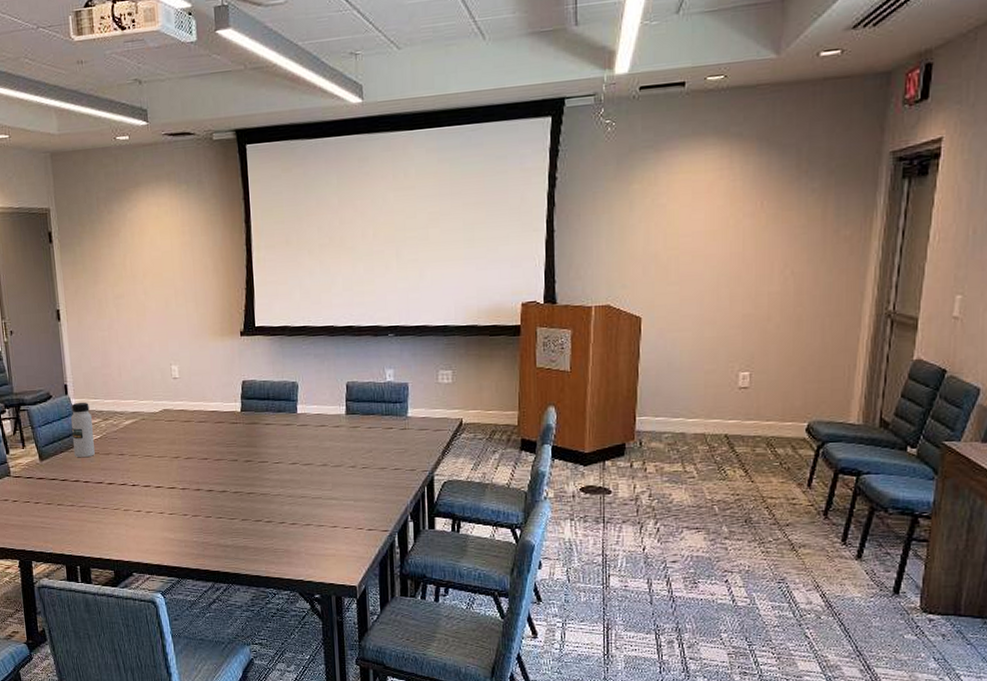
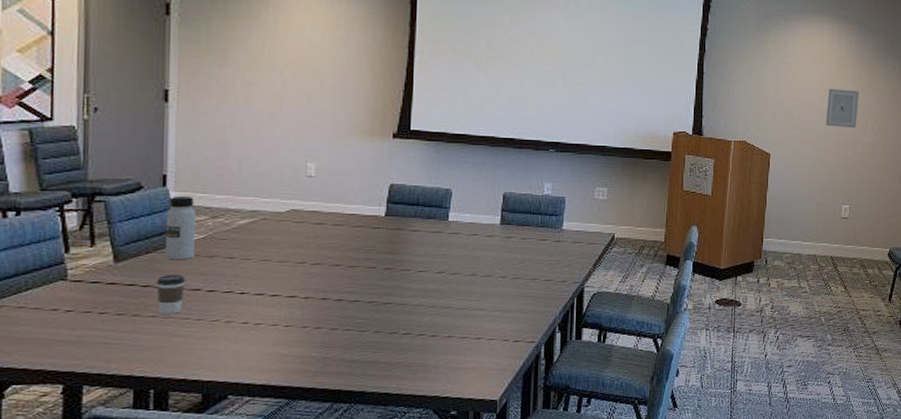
coffee cup: none [71,470,92,504] -> present [156,275,185,314]
wall art: none [714,227,762,277] -> present [825,88,860,129]

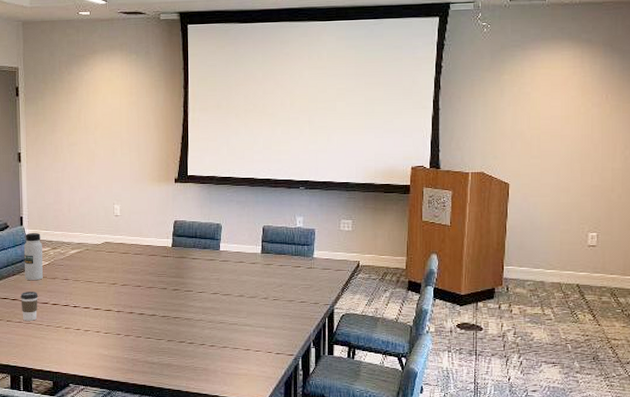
wall art: present [825,88,860,129] -> none [568,114,607,155]

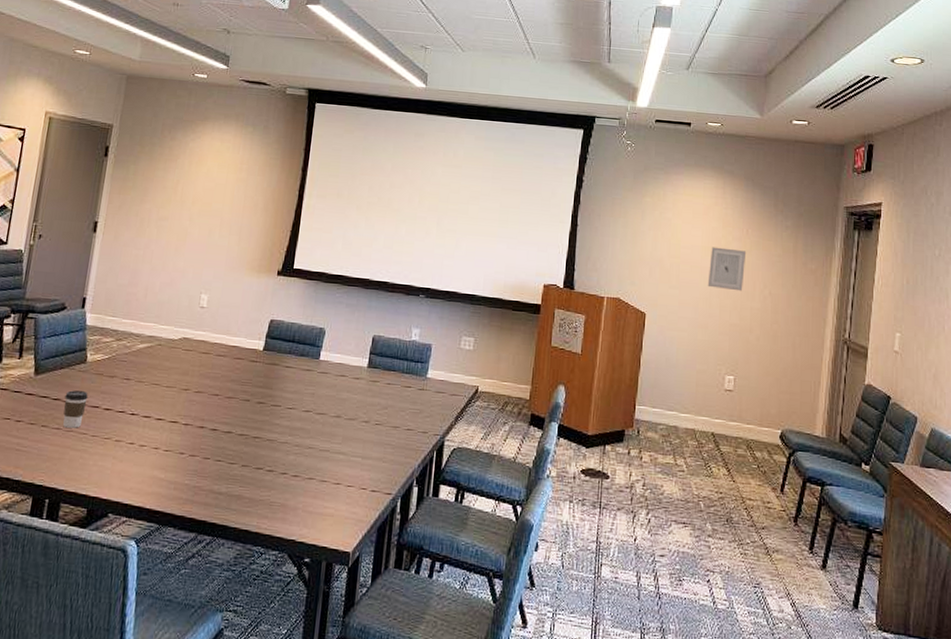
water bottle: present [24,232,43,281] -> none [75,317,105,378]
wall art: none [568,114,607,155] -> present [707,246,747,292]

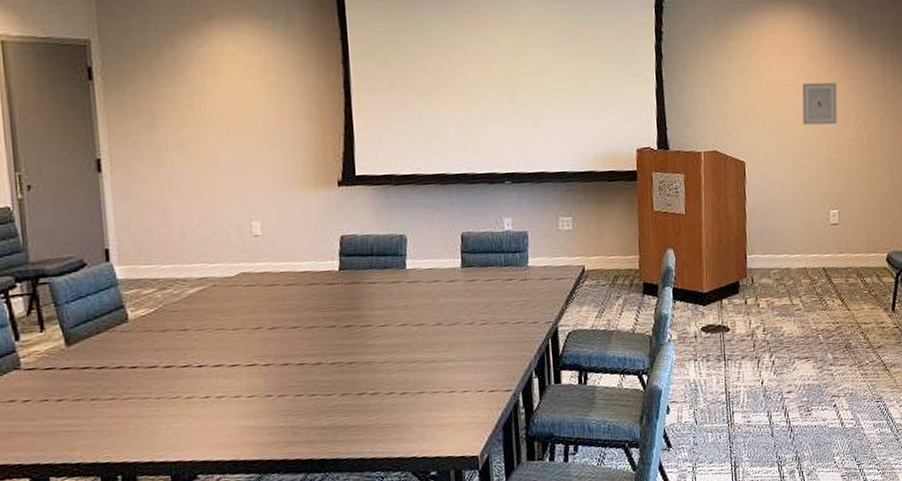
coffee cup: present [63,390,88,428] -> none [111,352,141,396]

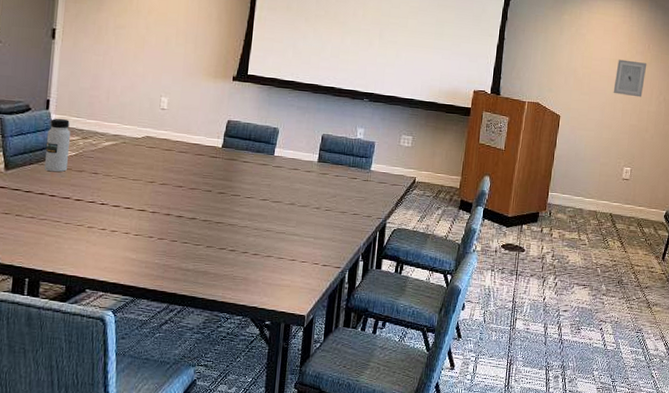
water bottle: none [114,269,147,338] -> present [45,118,70,172]

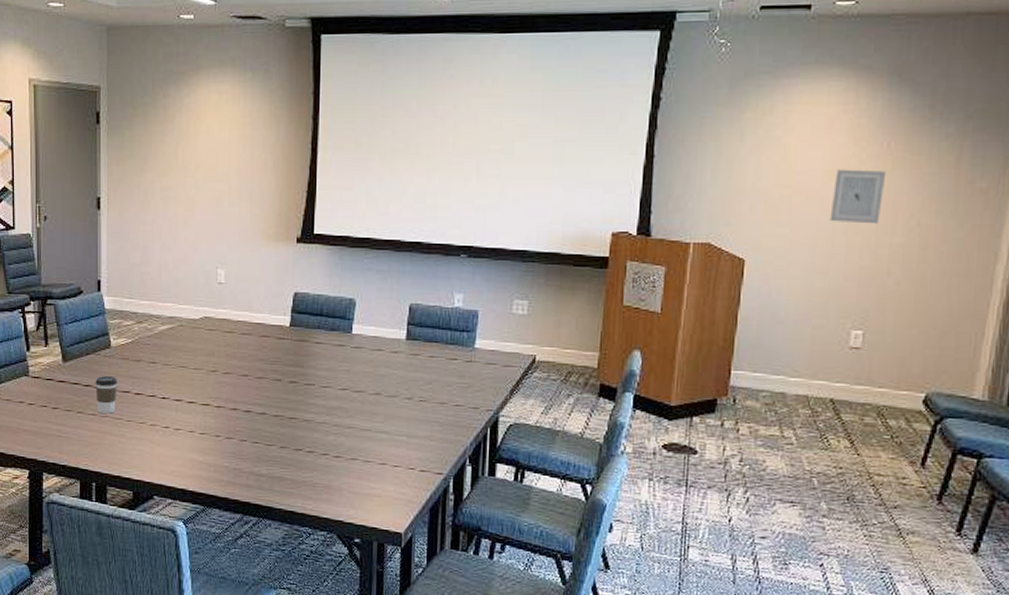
coffee cup: none [36,183,59,217] -> present [95,376,117,414]
water bottle: present [45,118,70,172] -> none [102,300,124,363]

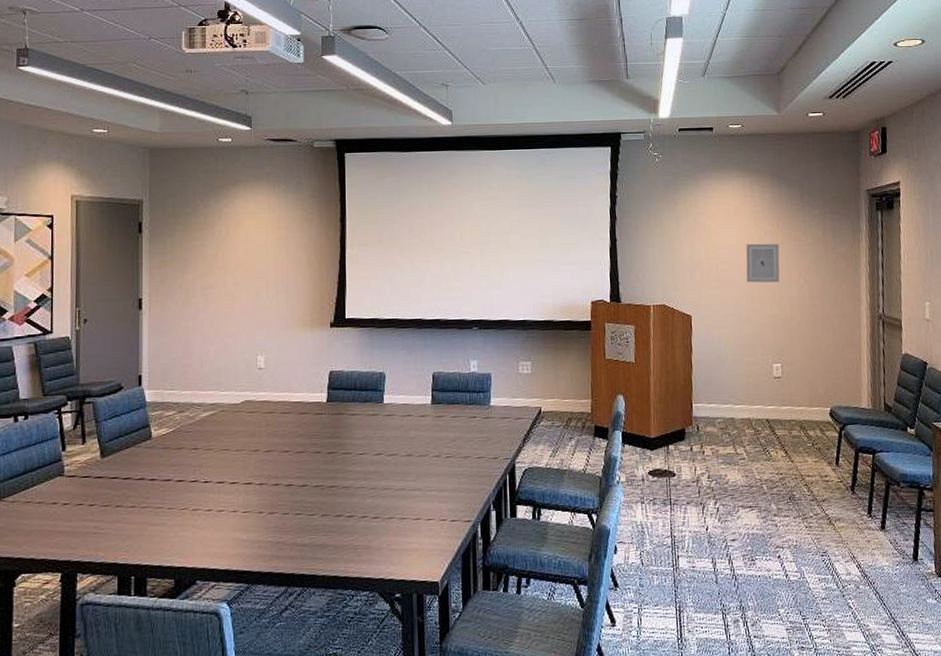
coffee cup: present [95,376,117,414] -> none [135,467,158,504]

